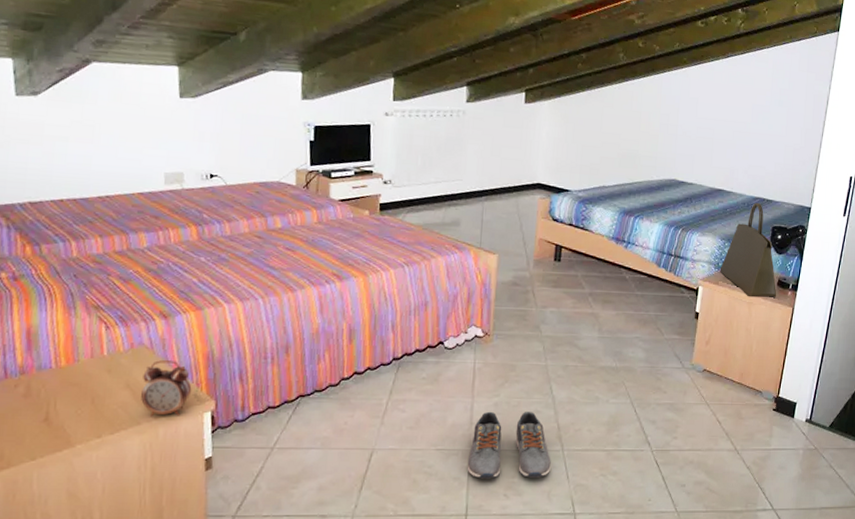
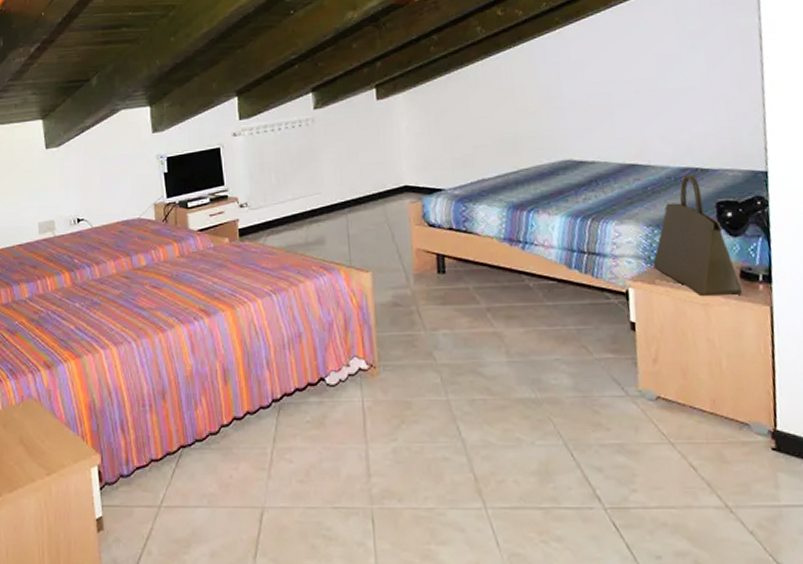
alarm clock: present [141,360,192,417] -> none [34,413,78,473]
shoe: present [467,411,551,479] -> none [371,459,474,546]

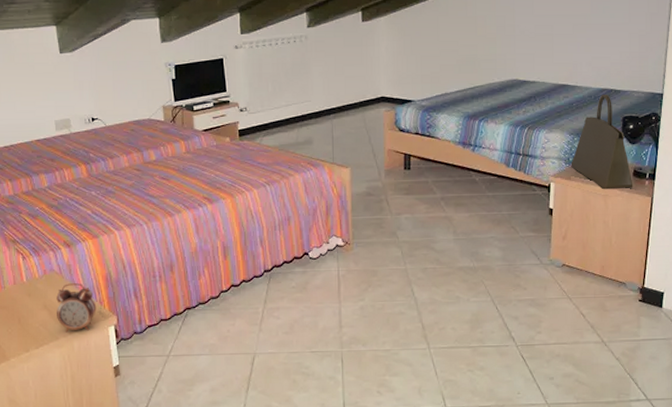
alarm clock: none [34,413,78,473] -> present [56,283,97,333]

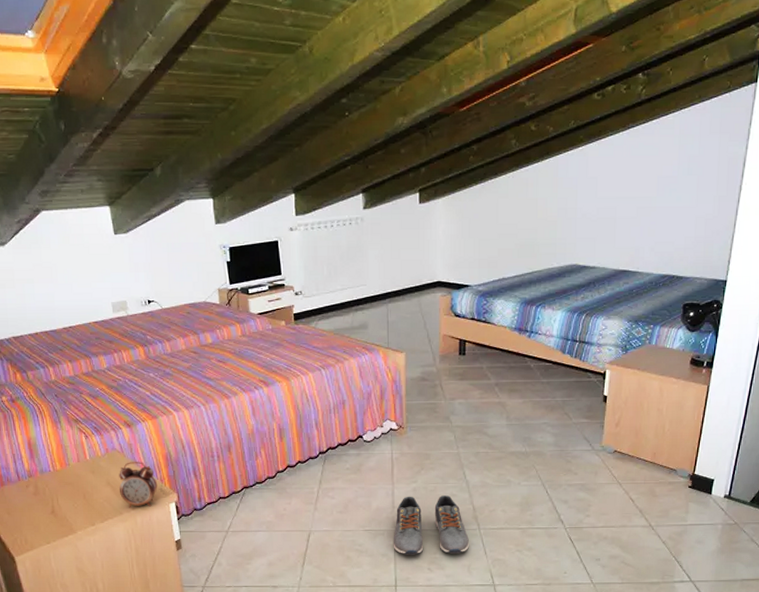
shoe: none [340,313,419,377] -> present [393,495,469,555]
handbag: present [571,94,633,190] -> none [627,280,690,378]

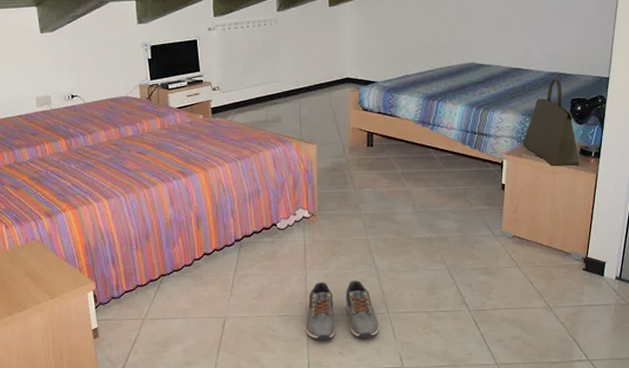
alarm clock: present [119,462,158,508] -> none [38,251,76,298]
handbag: none [627,280,690,378] -> present [522,77,580,167]

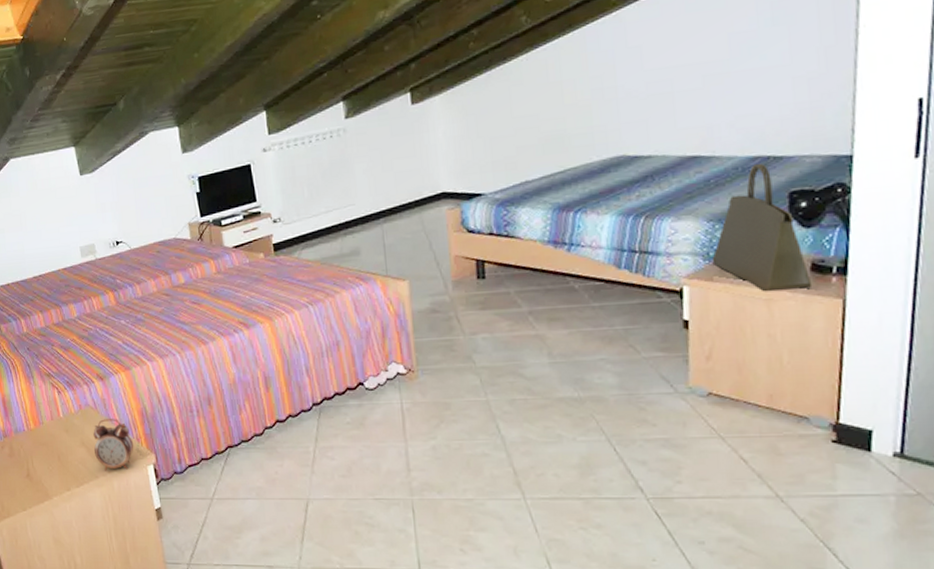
alarm clock: none [38,251,76,298] -> present [93,419,134,471]
shoe: present [306,281,379,340] -> none [411,455,513,532]

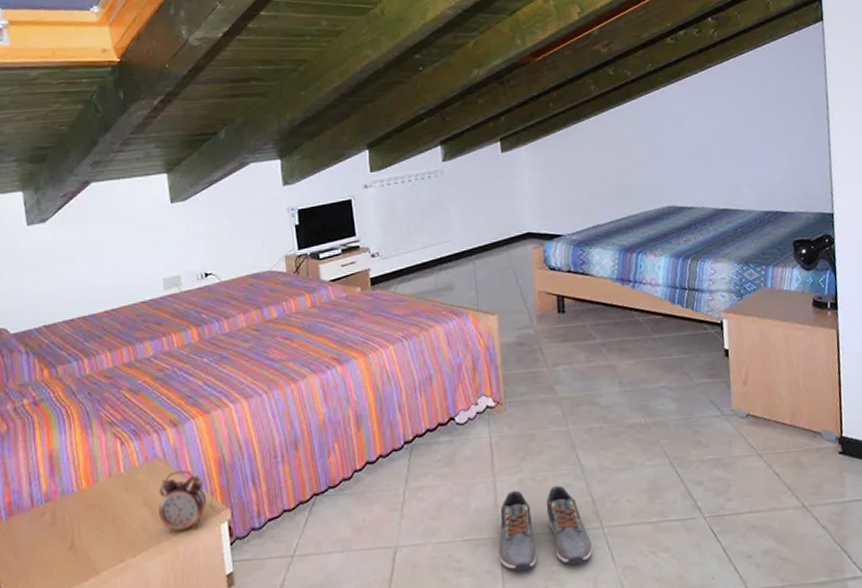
shoe: none [411,455,513,532] -> present [498,486,592,570]
handbag: present [711,163,813,292] -> none [742,216,815,324]

